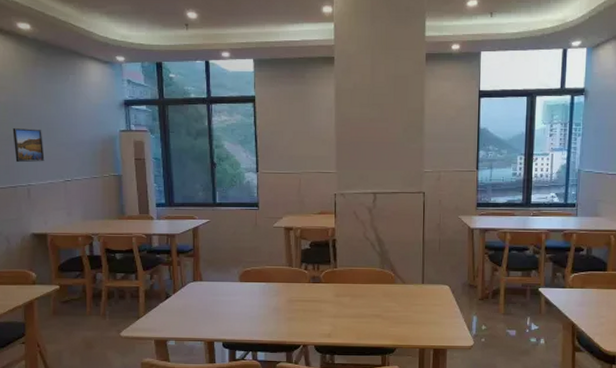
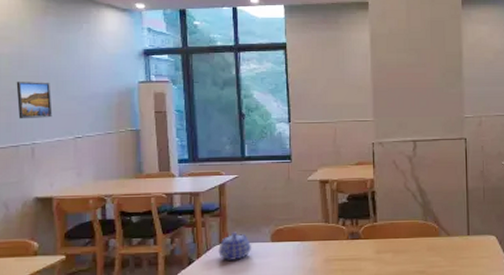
teapot: none [192,271,223,298] -> present [218,232,252,261]

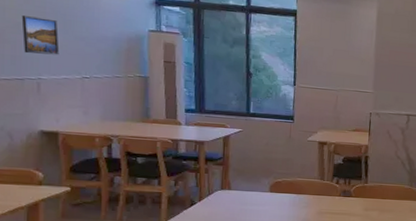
teapot: present [218,232,252,261] -> none [219,180,252,207]

